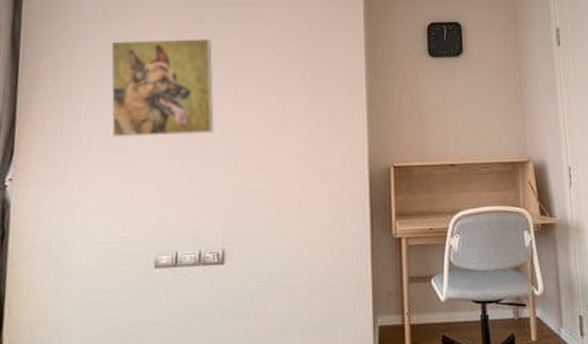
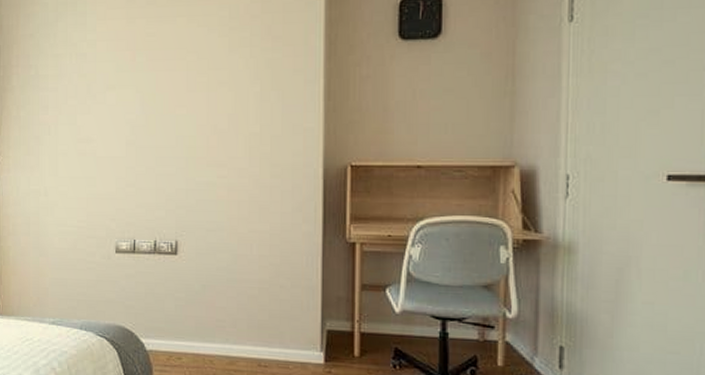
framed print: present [111,39,214,137] -> none [71,25,167,127]

